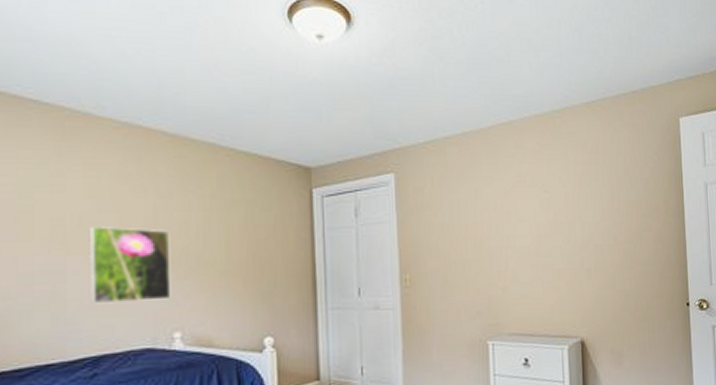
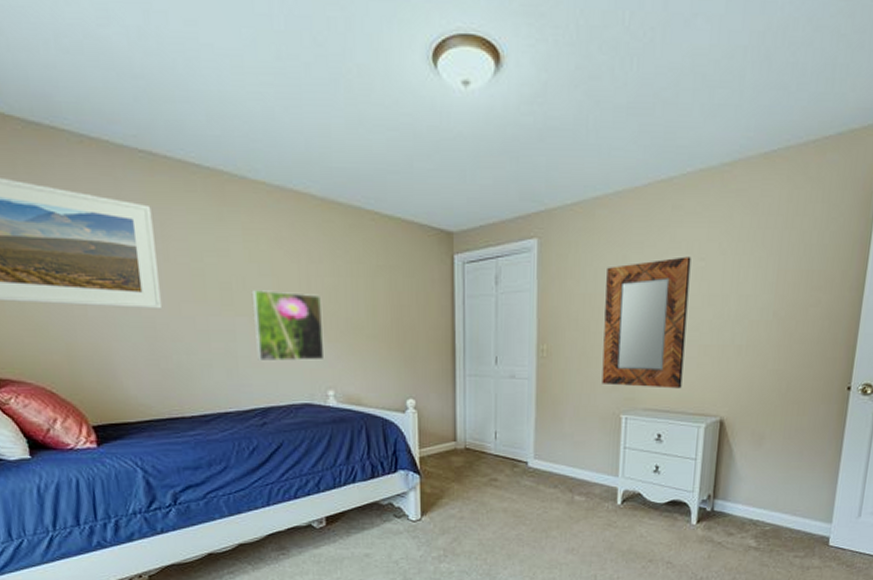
home mirror: none [462,189,542,313] -> present [602,256,691,389]

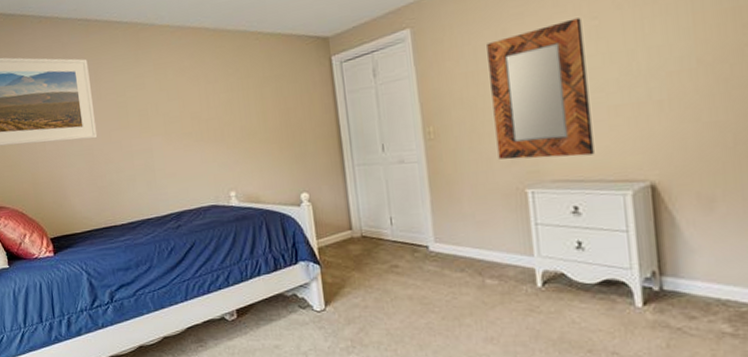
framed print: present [251,290,325,362] -> none [163,109,225,173]

